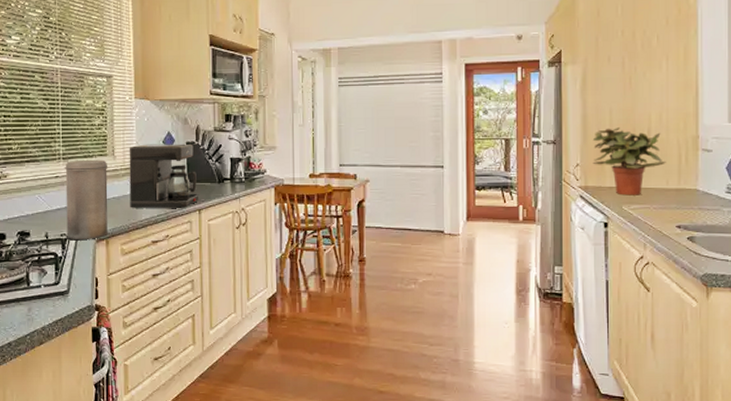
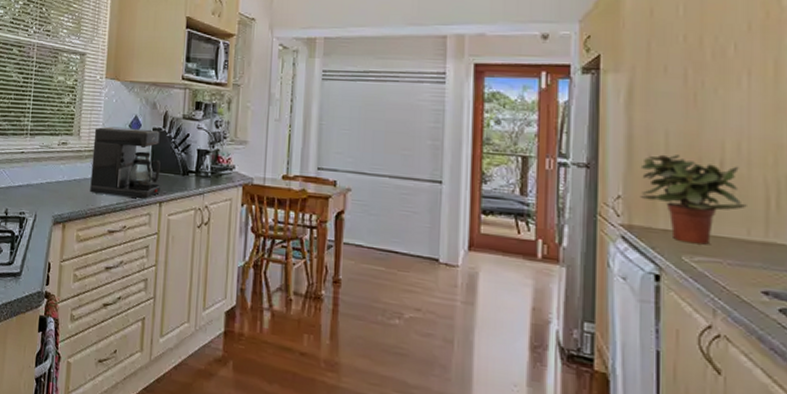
canister: present [65,159,109,241] -> none [24,137,72,222]

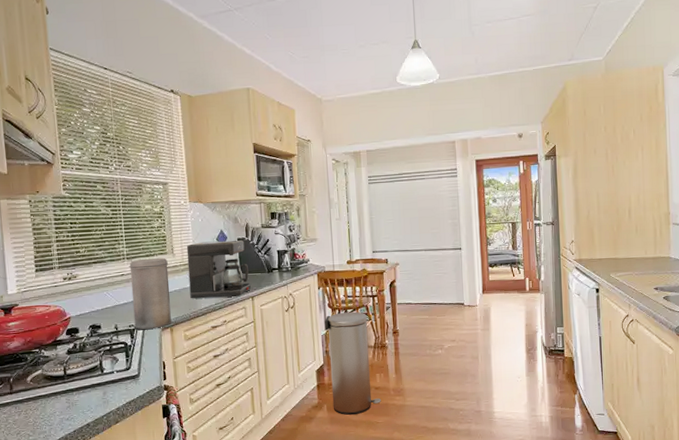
canister: none [24,137,72,222] -> present [129,257,173,330]
pedal bin: none [241,241,307,384] -> present [324,311,382,415]
potted plant: present [640,153,747,245] -> none [584,207,644,265]

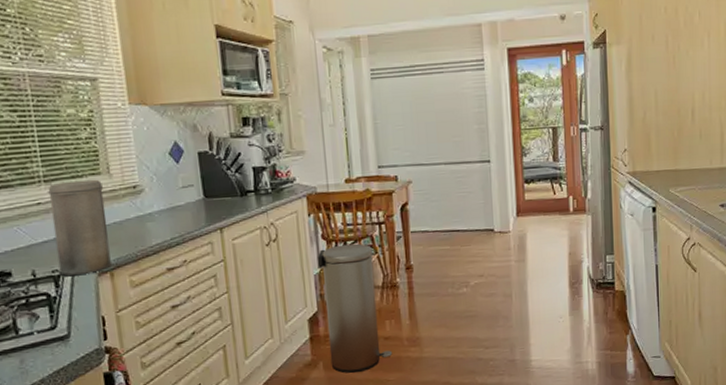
coffee maker: present [186,240,251,299] -> none [127,154,219,234]

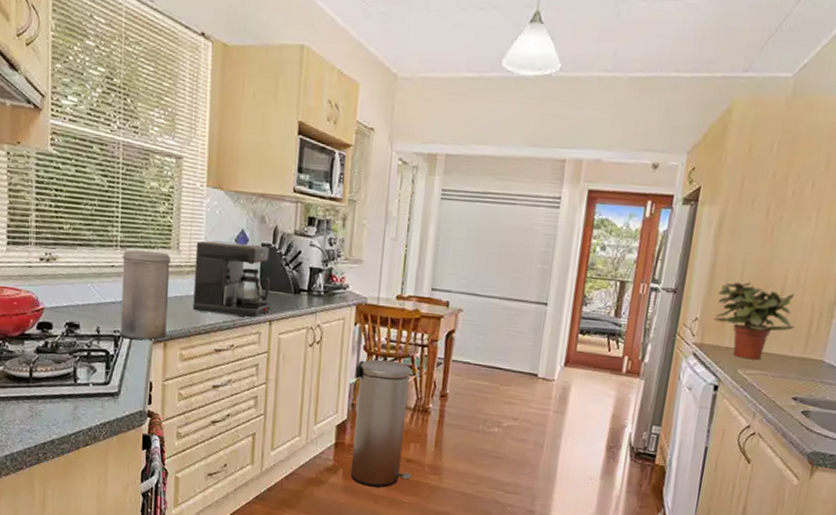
coffee maker: none [127,154,219,234] -> present [193,240,270,318]
potted plant: none [639,108,709,179] -> present [713,281,795,360]

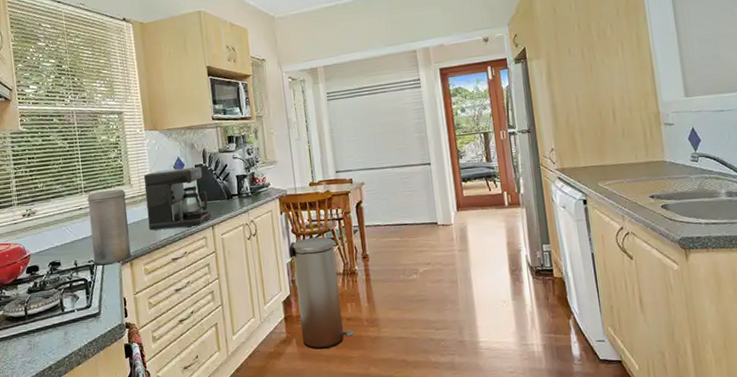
potted plant: present [713,281,795,360] -> none [563,111,633,173]

